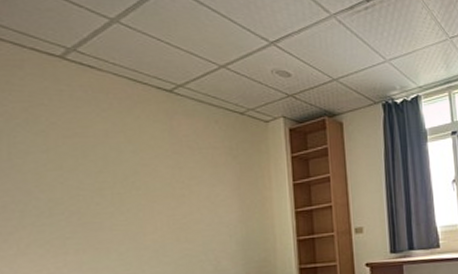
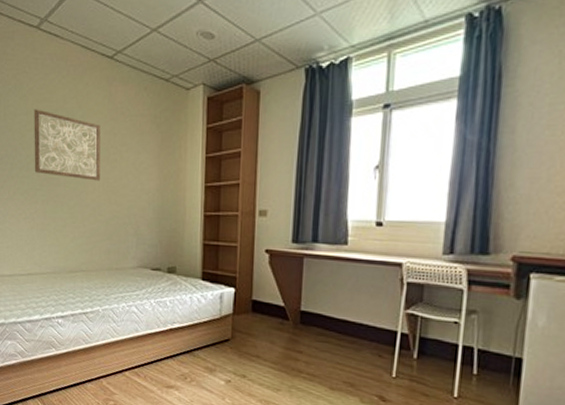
wall art: none [58,145,163,220] -> present [34,109,101,181]

